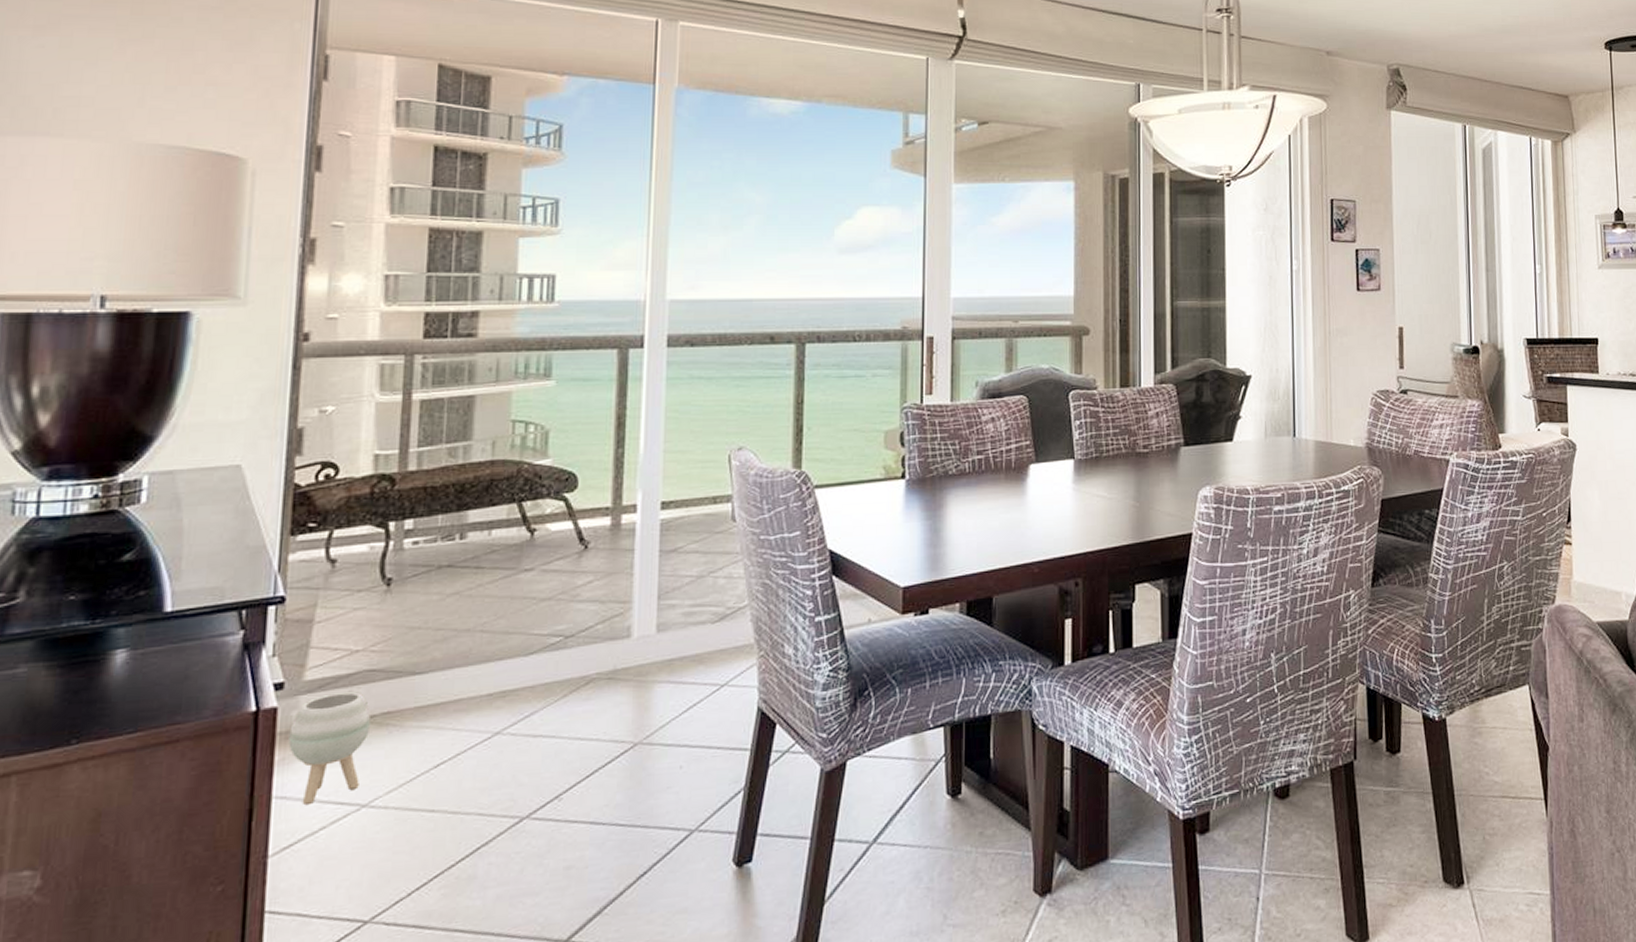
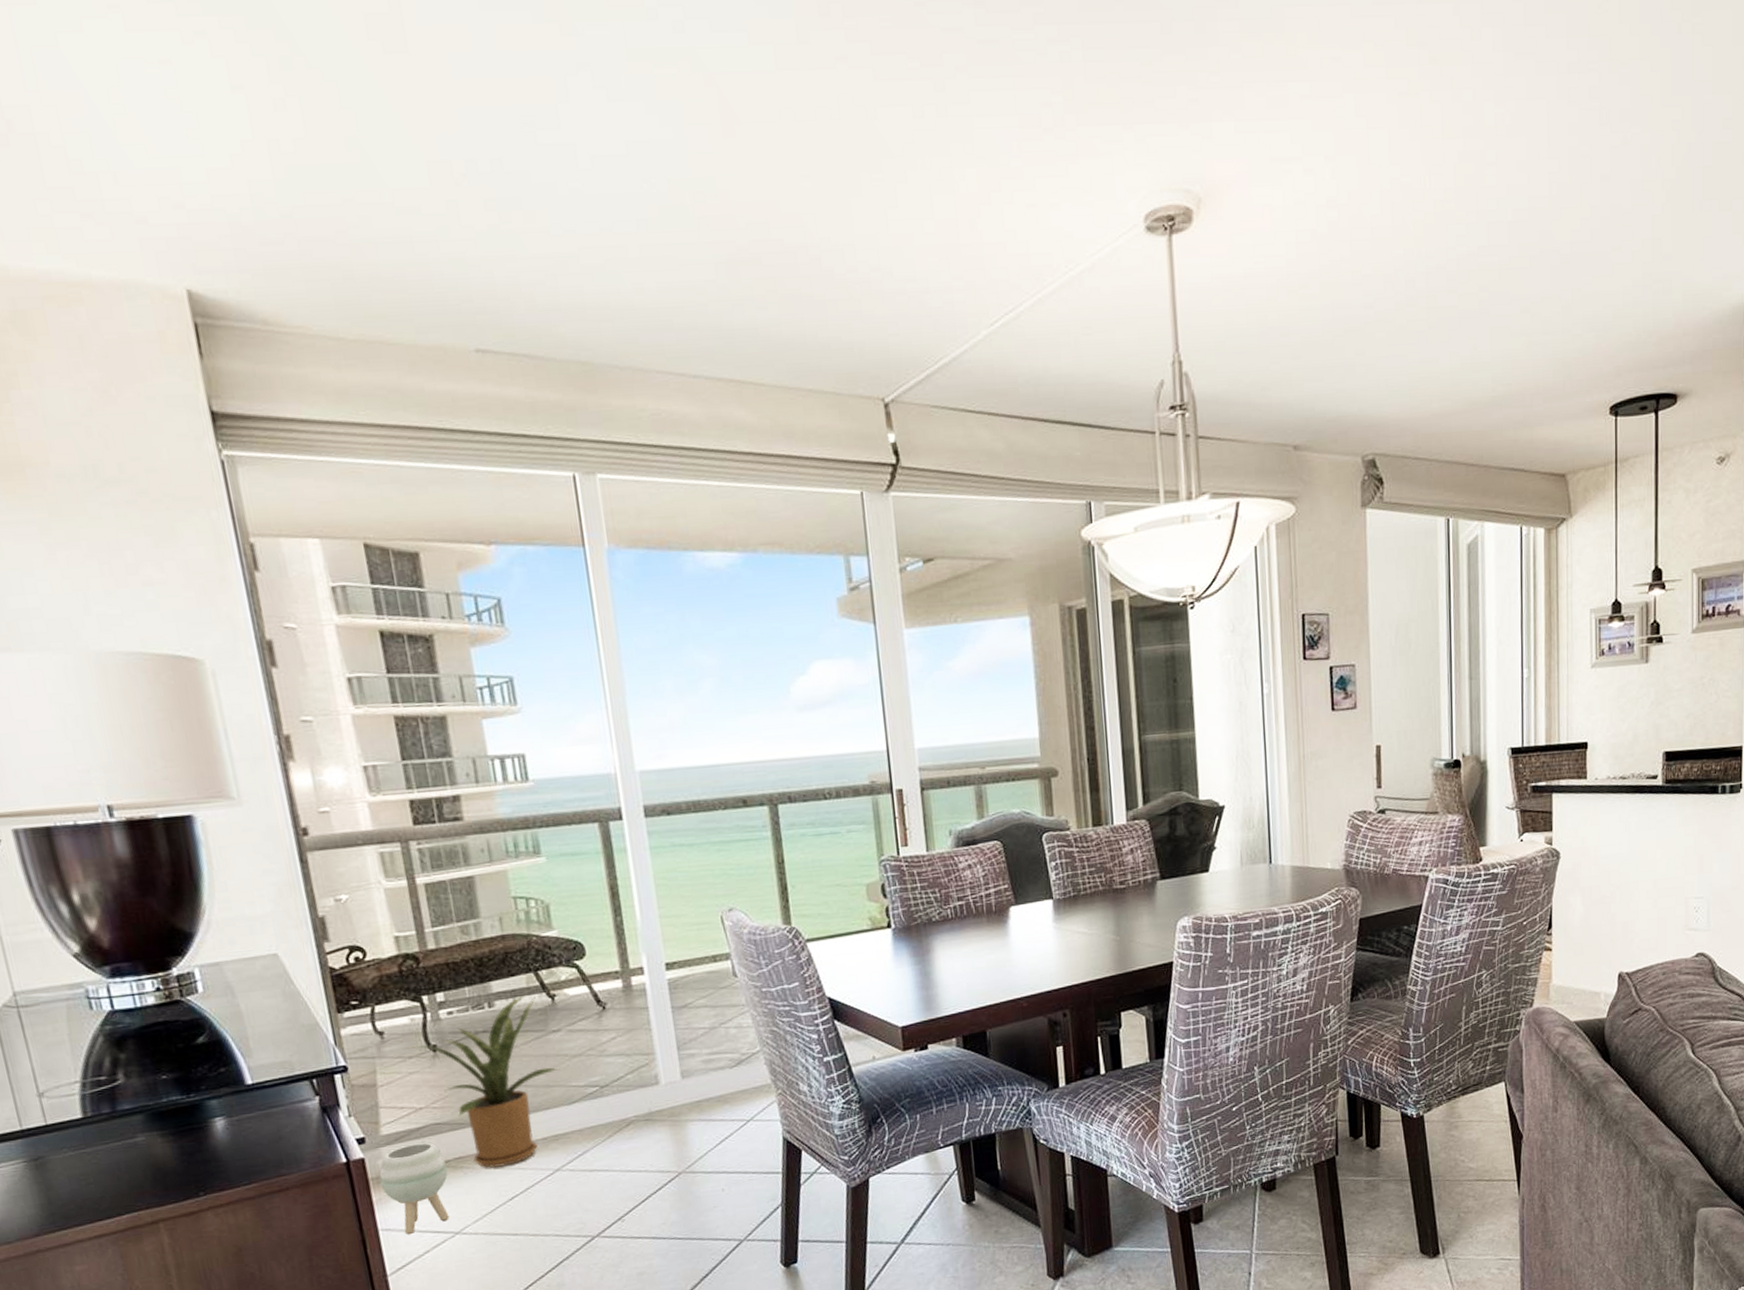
house plant: none [357,527,524,727] -> present [406,994,560,1168]

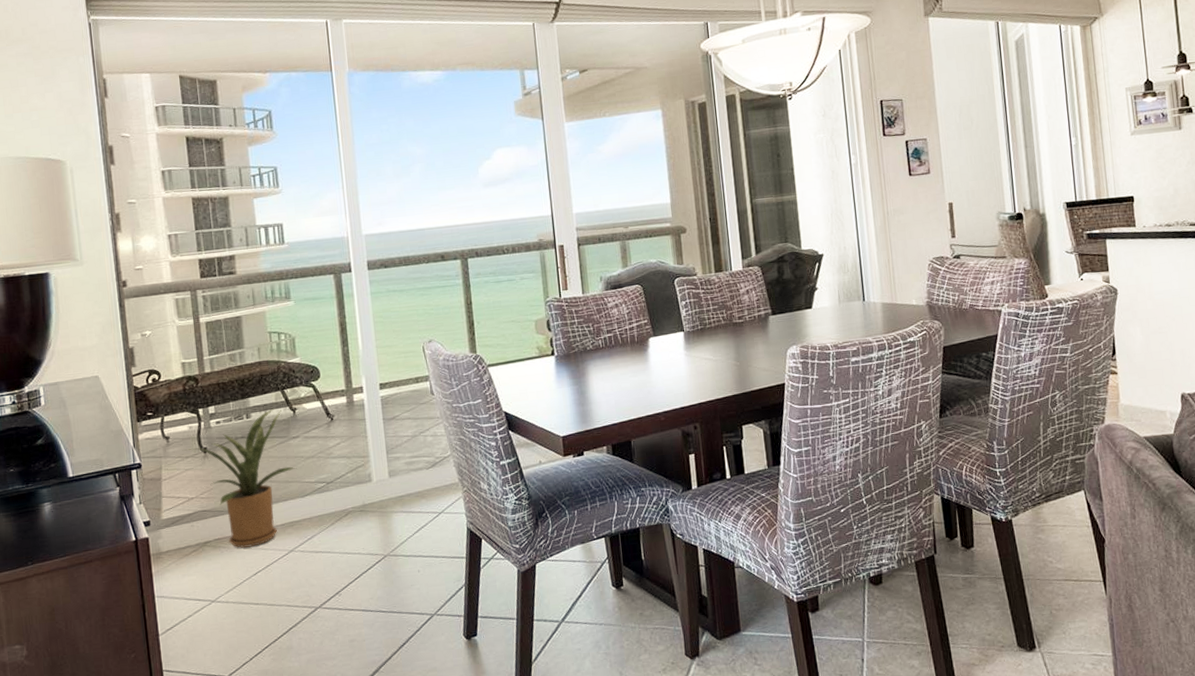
planter: present [379,1142,449,1235] -> none [158,526,209,602]

